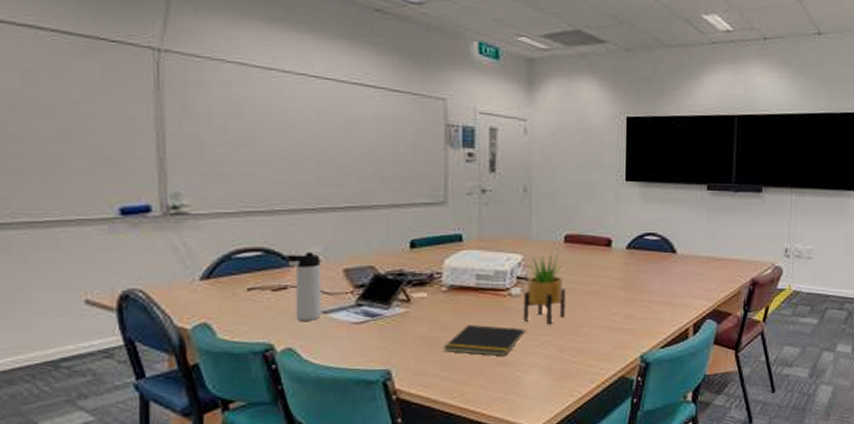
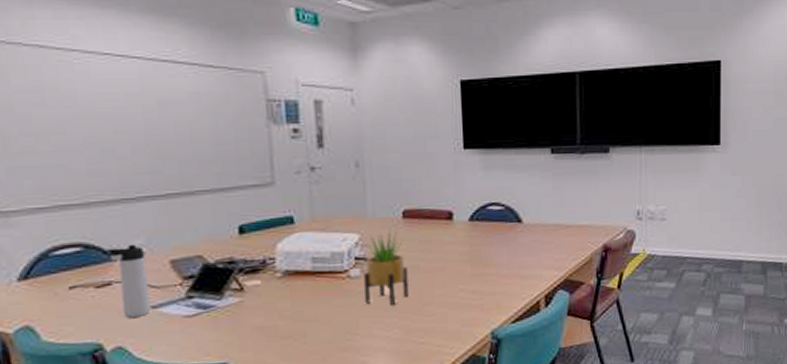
notepad: present [443,324,525,357] -> none [283,310,368,342]

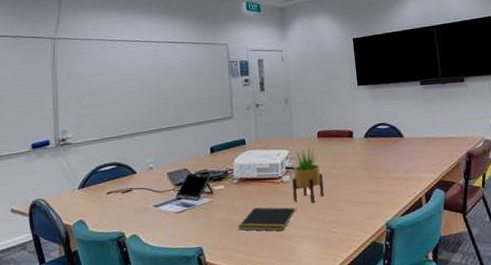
thermos bottle: present [107,244,152,318] -> none [130,162,155,214]
notepad: none [283,310,368,342] -> present [238,207,296,232]

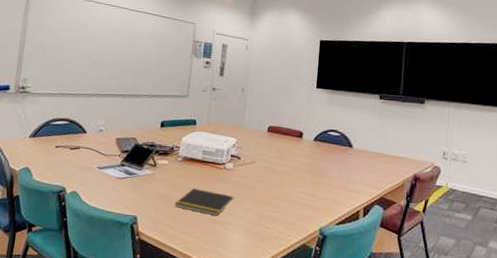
potted plant: present [290,145,324,204] -> none [232,137,266,195]

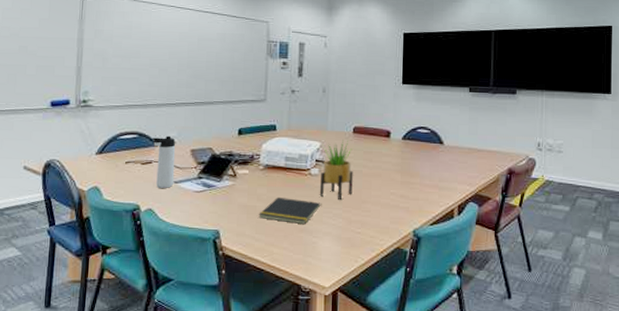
thermos bottle: none [82,124,103,173] -> present [152,135,176,188]
potted plant: none [232,137,266,195] -> present [319,140,353,201]

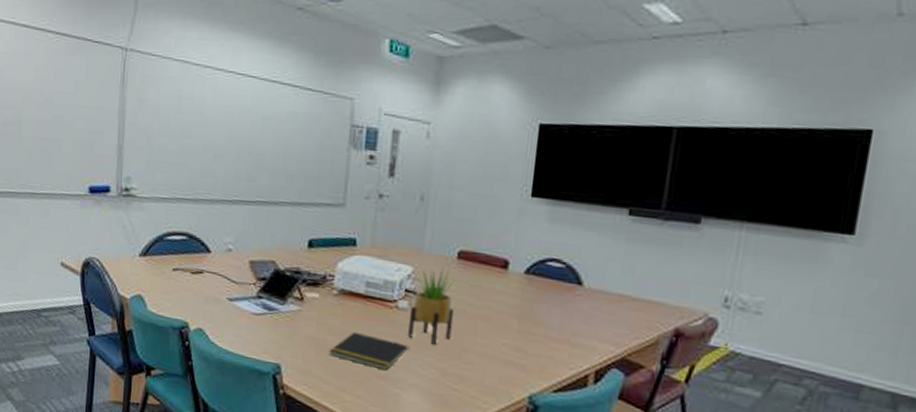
thermos bottle: present [152,135,176,188] -> none [204,240,232,306]

